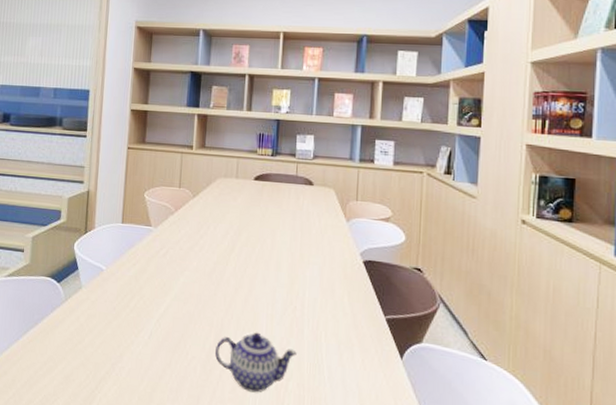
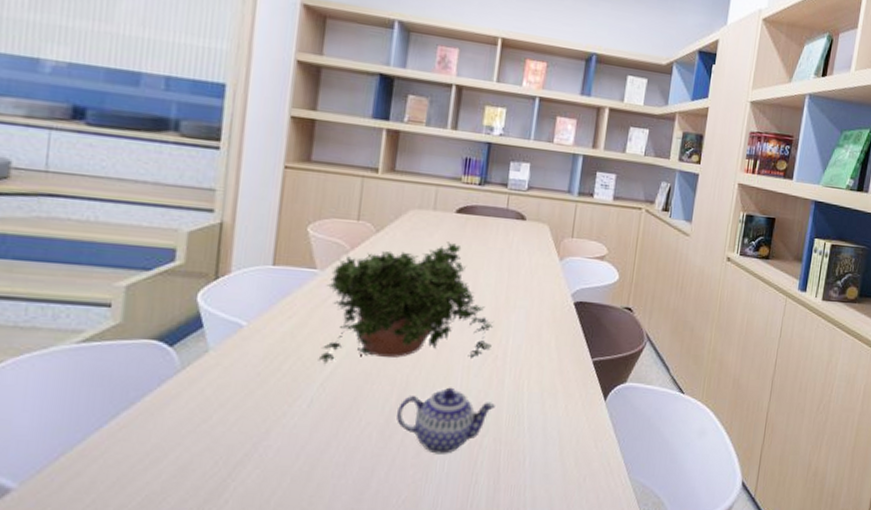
potted plant: none [154,204,291,309] -> present [318,241,493,365]

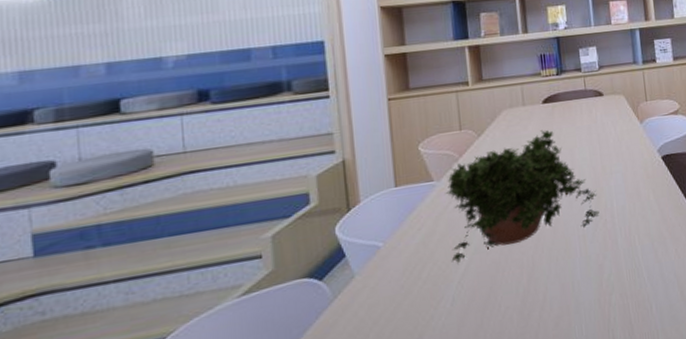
teapot: present [397,387,495,454] -> none [530,257,615,321]

